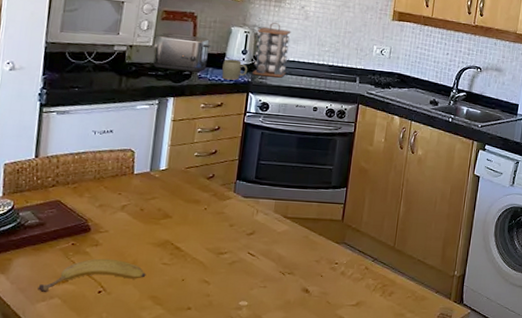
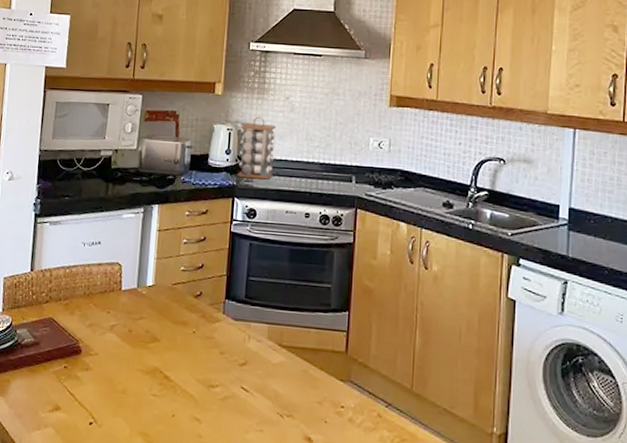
fruit: present [37,258,146,293] -> none [33,384,136,421]
mug: present [221,59,248,81] -> none [205,160,233,184]

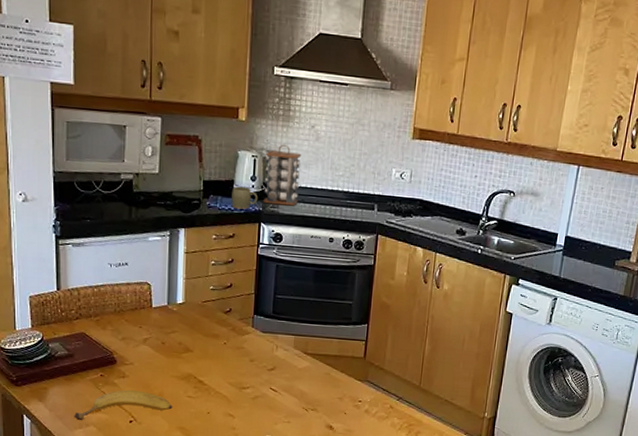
fruit: none [33,384,136,421] -> present [74,389,173,421]
toaster: present [137,134,194,176] -> none [160,159,219,201]
mug: none [205,160,233,184] -> present [231,186,259,210]

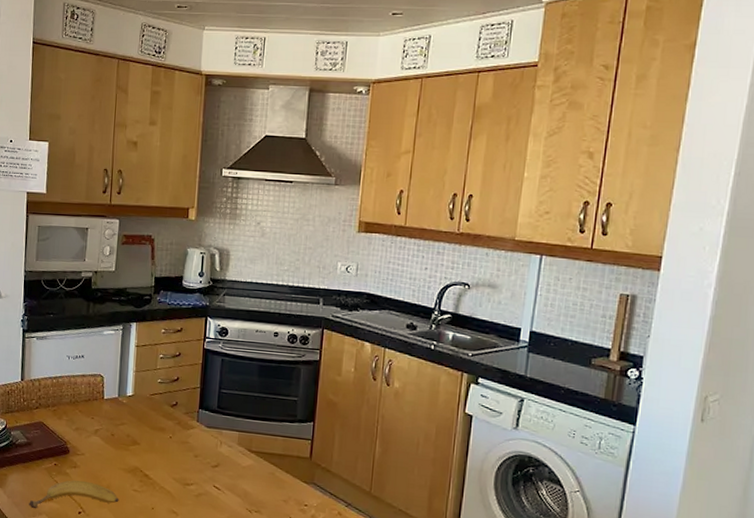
mug: present [231,186,259,210] -> none [180,282,206,305]
spice rack: present [263,144,302,206] -> none [210,241,248,301]

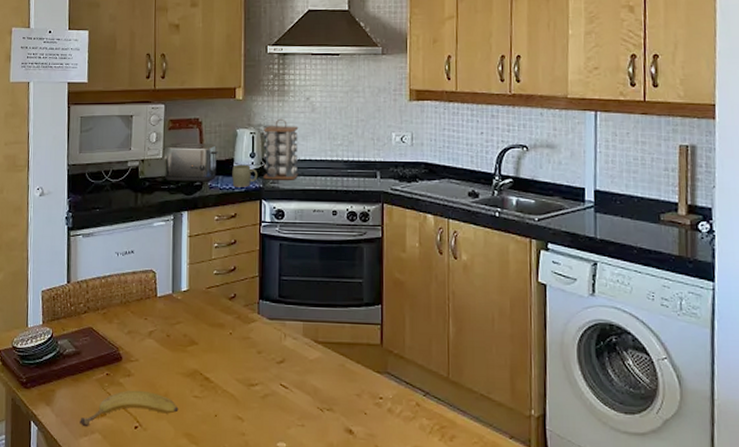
toaster: none [115,257,169,297] -> present [164,142,219,182]
mug: none [180,282,206,305] -> present [232,164,258,187]
spice rack: none [210,241,248,301] -> present [263,118,299,180]

